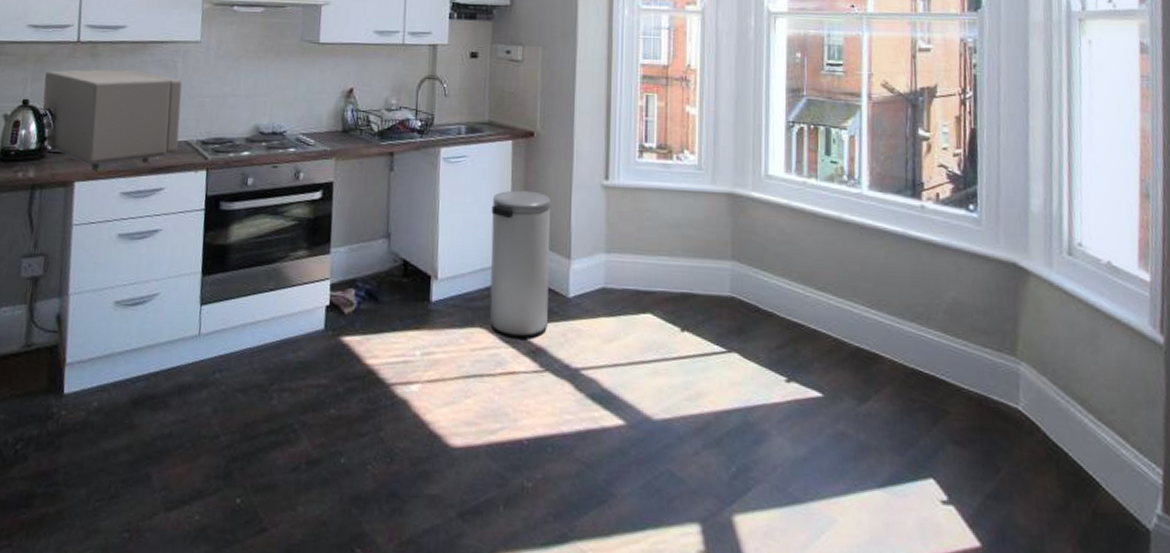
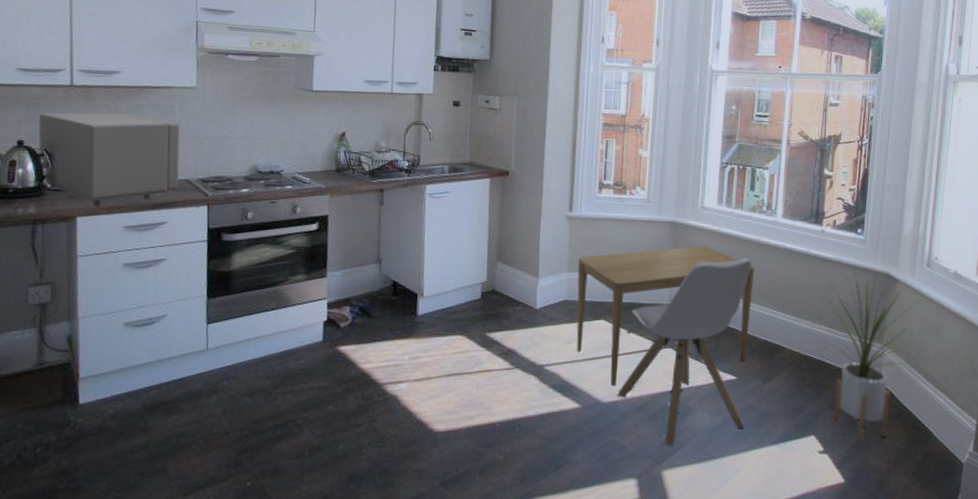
pedal bin: present [489,190,552,340] -> none [468,221,523,344]
dining table: none [617,223,838,400] -> present [576,246,755,387]
chair: none [671,239,838,483] -> present [617,258,751,446]
house plant: none [935,261,1064,491] -> present [824,273,919,442]

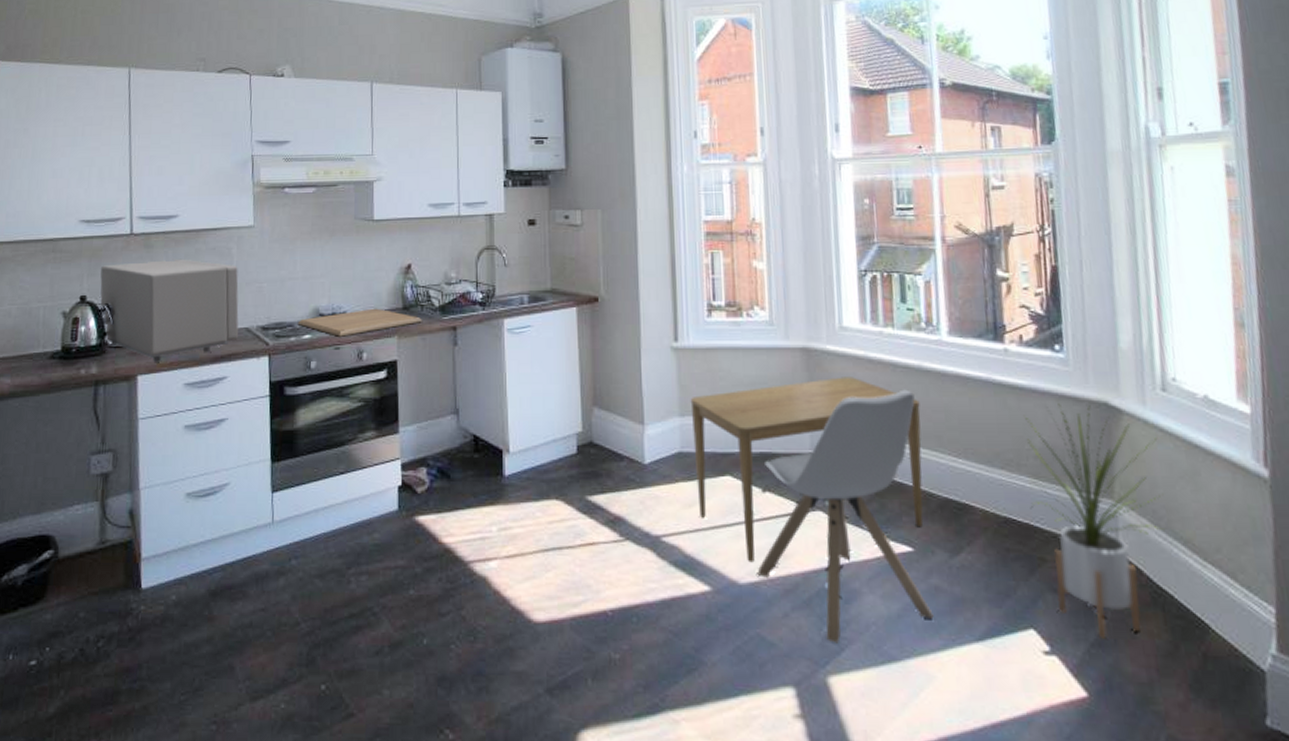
chopping board: none [236,169,354,192] -> present [297,308,423,337]

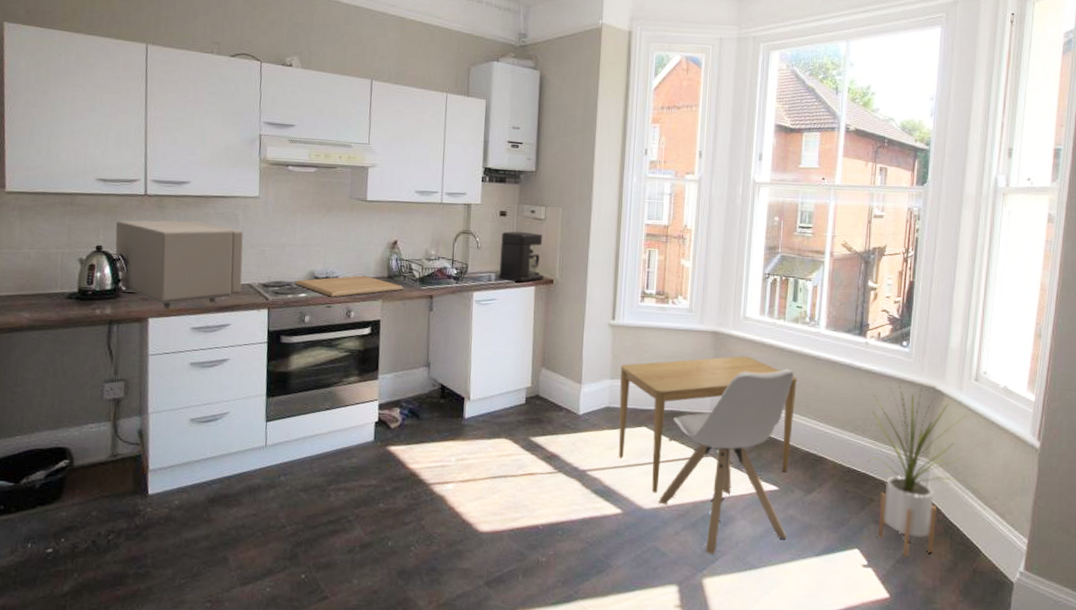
coffee maker: none [531,241,587,303] -> present [498,231,544,283]

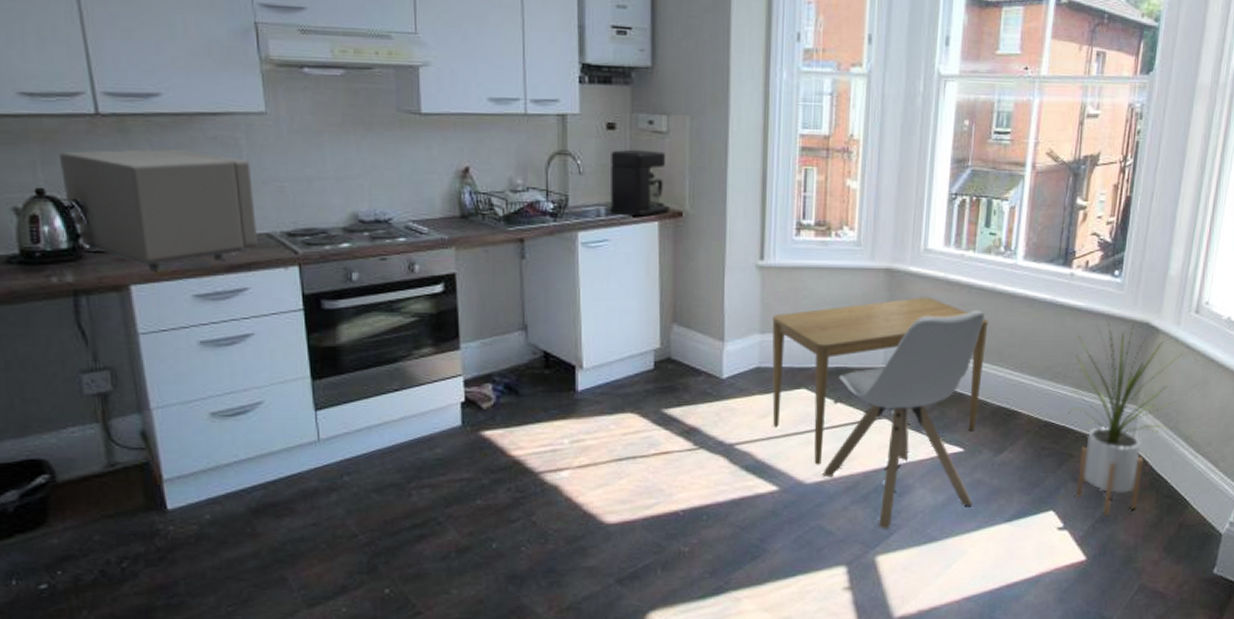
chopping board: present [294,275,405,298] -> none [332,215,485,246]

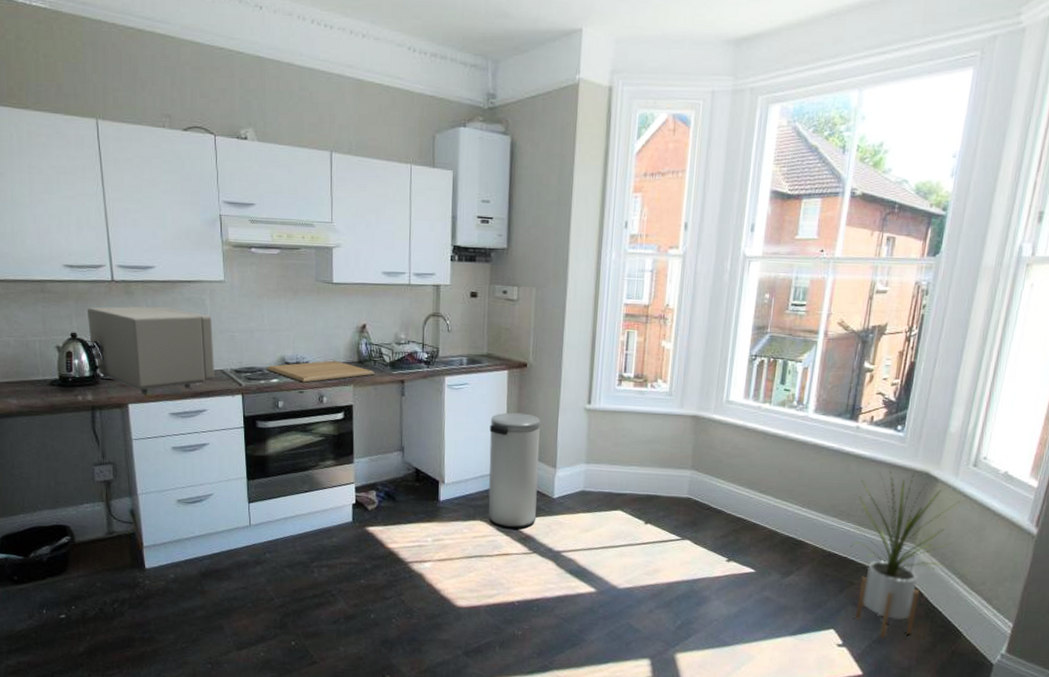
chopping board: none [332,215,485,246] -> present [266,360,376,383]
coffee maker: present [609,149,670,217] -> none [470,313,518,367]
pedal bin: none [638,274,703,422] -> present [487,412,541,530]
dining table: present [772,297,988,465] -> none [593,440,781,574]
chair: present [822,309,985,529] -> none [633,453,777,632]

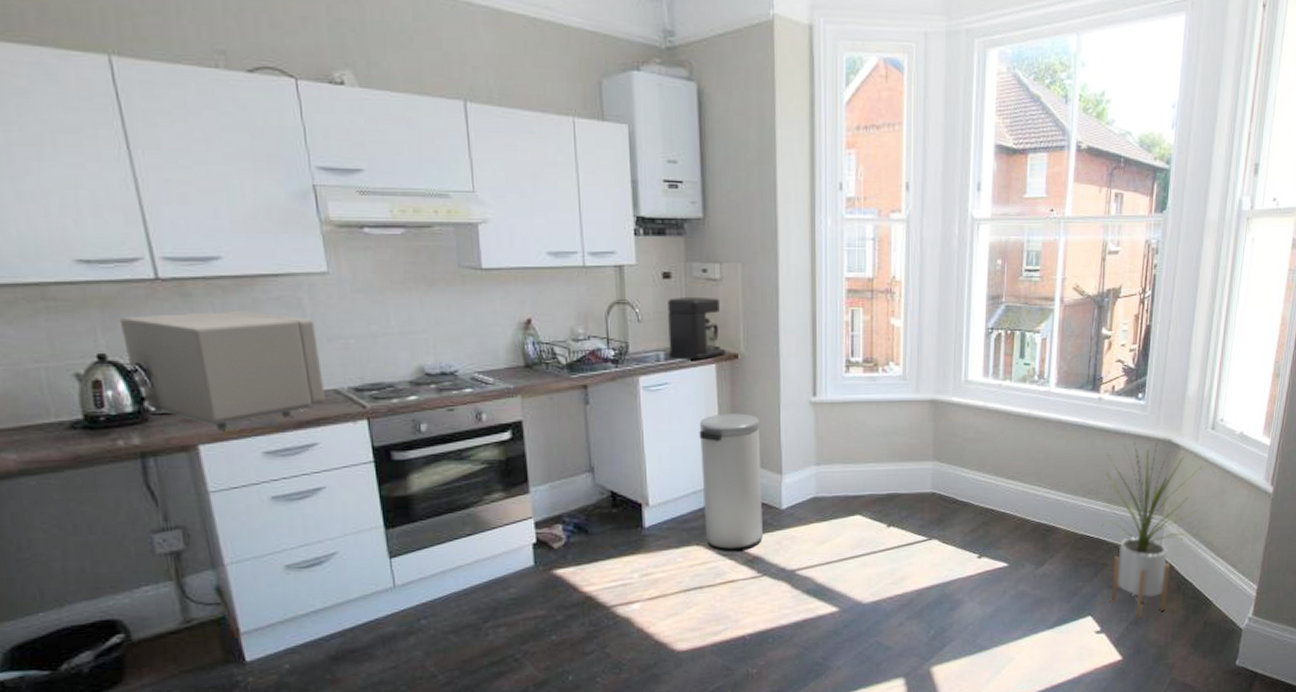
chopping board: present [266,360,376,383] -> none [399,366,549,398]
coffee maker: none [470,313,518,367] -> present [668,296,726,360]

